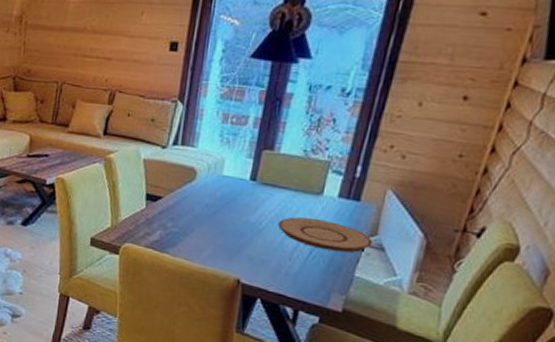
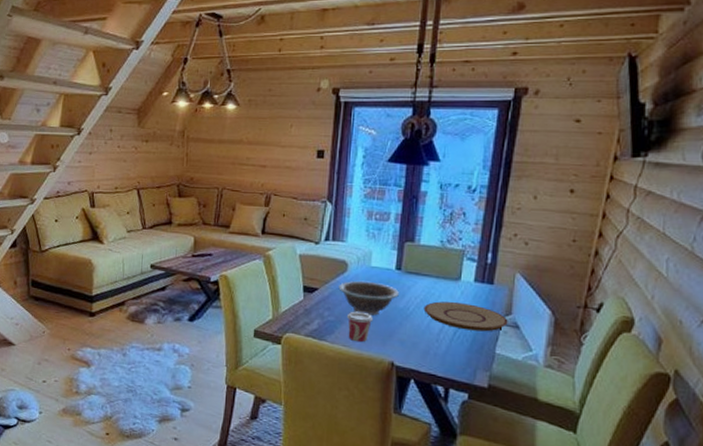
decorative bowl: none [185,190,252,229] -> present [338,280,399,316]
cup: none [191,223,221,257] -> present [346,311,374,343]

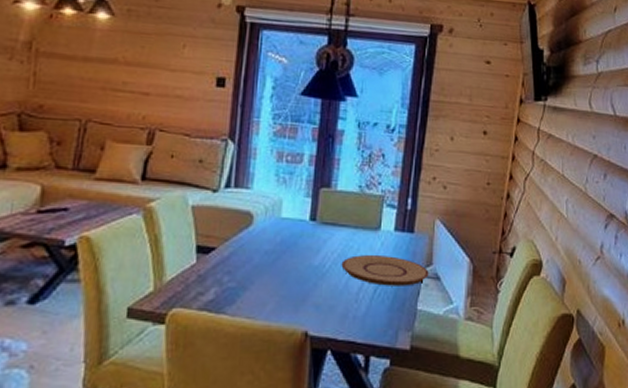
decorative bowl: present [338,280,399,316] -> none [241,235,314,277]
cup: present [346,311,374,343] -> none [251,273,284,312]

